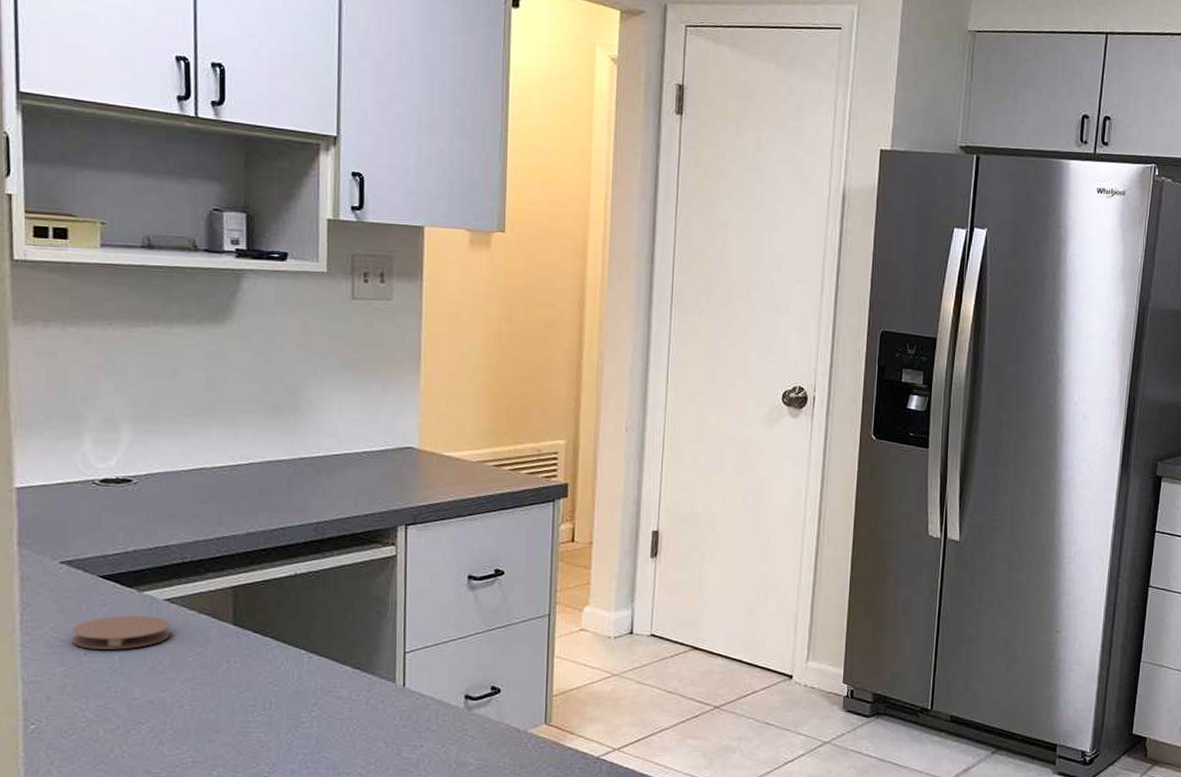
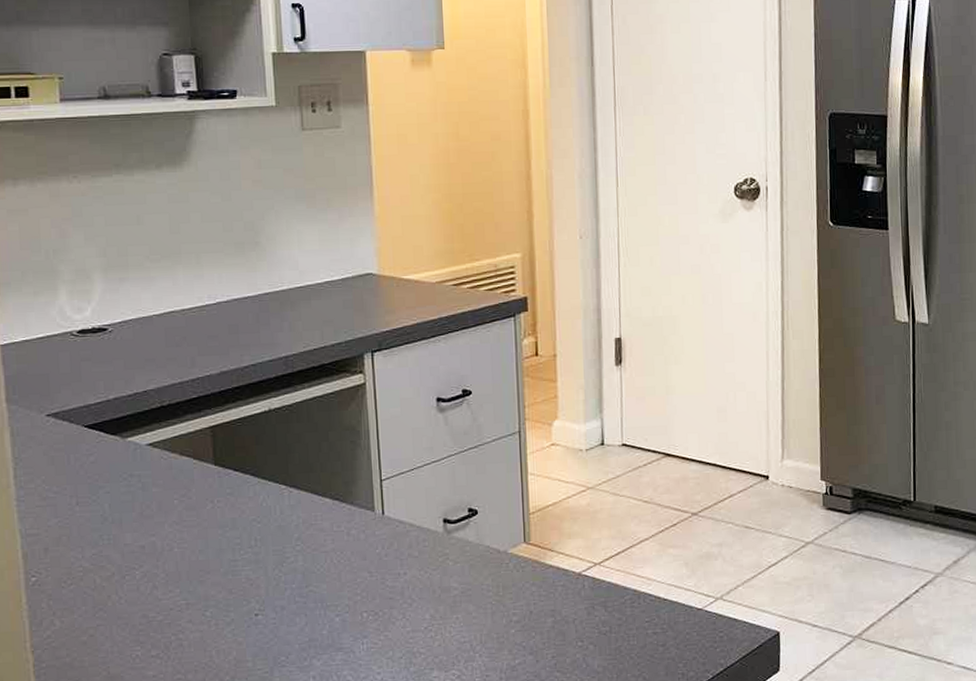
coaster: present [71,615,171,650] -> none [62,461,156,499]

